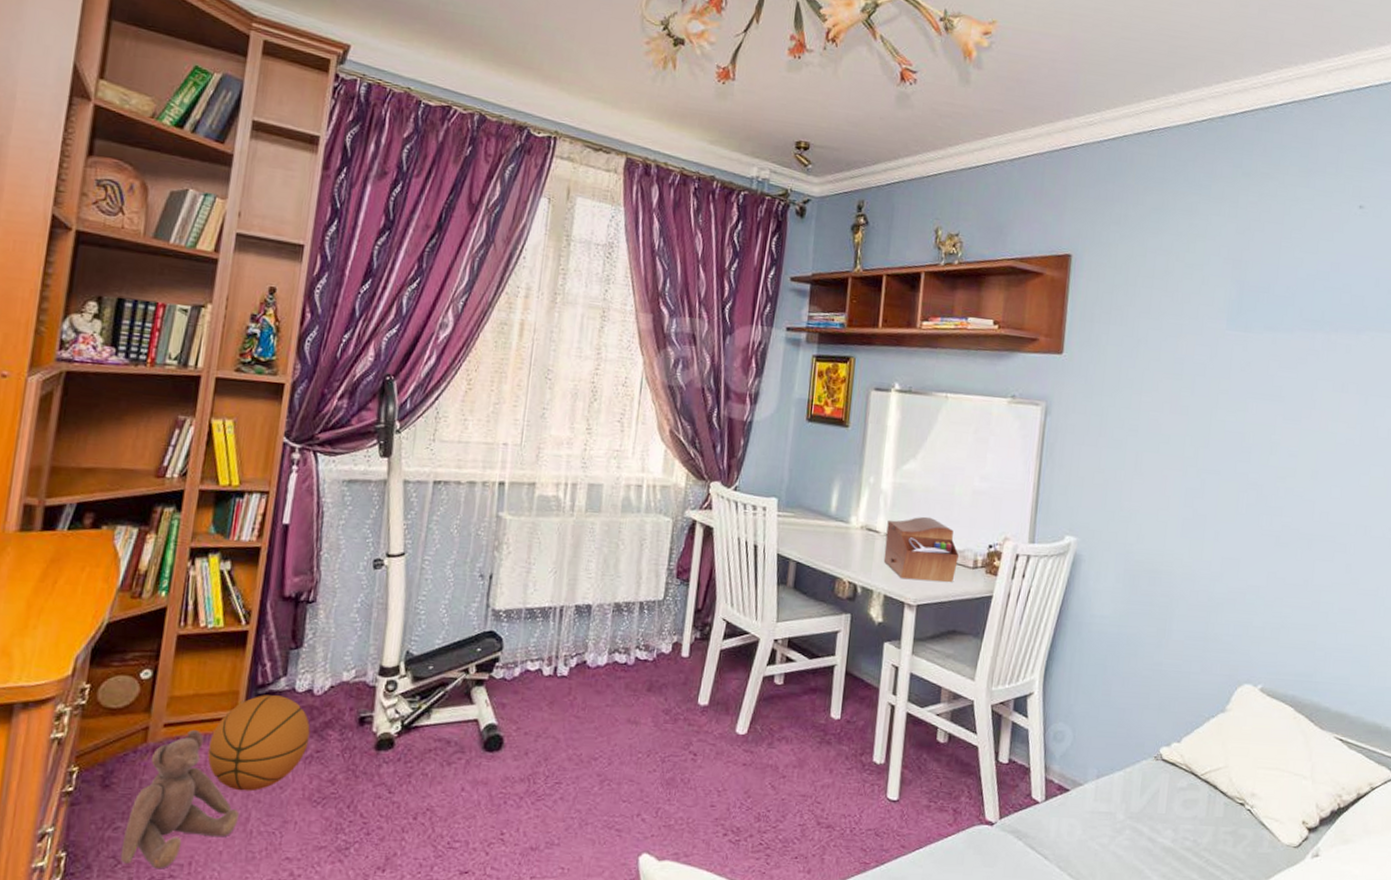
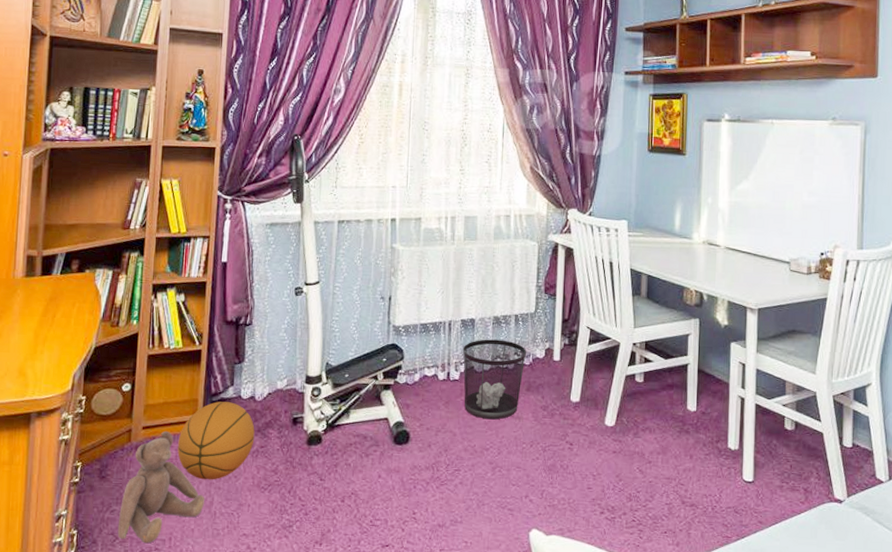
waste bin: none [571,629,650,724] -> present [462,339,526,420]
sewing box: present [883,516,959,583] -> none [725,230,793,288]

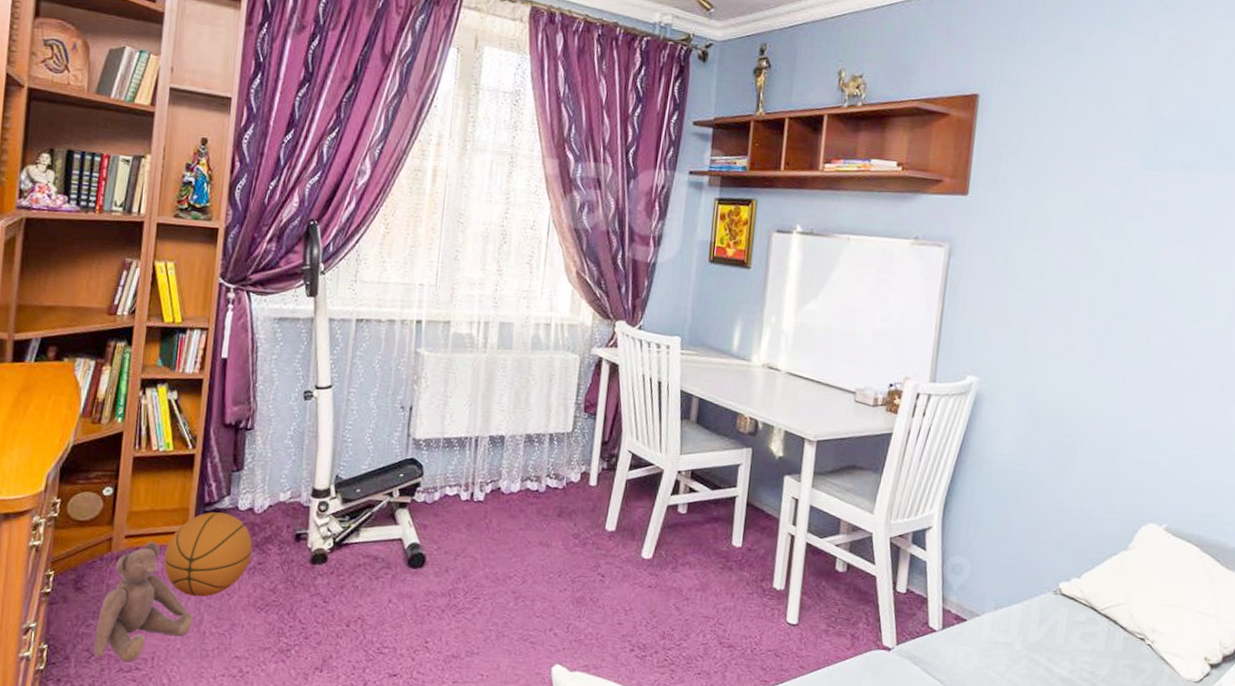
waste bin: present [462,339,526,420] -> none [487,458,560,546]

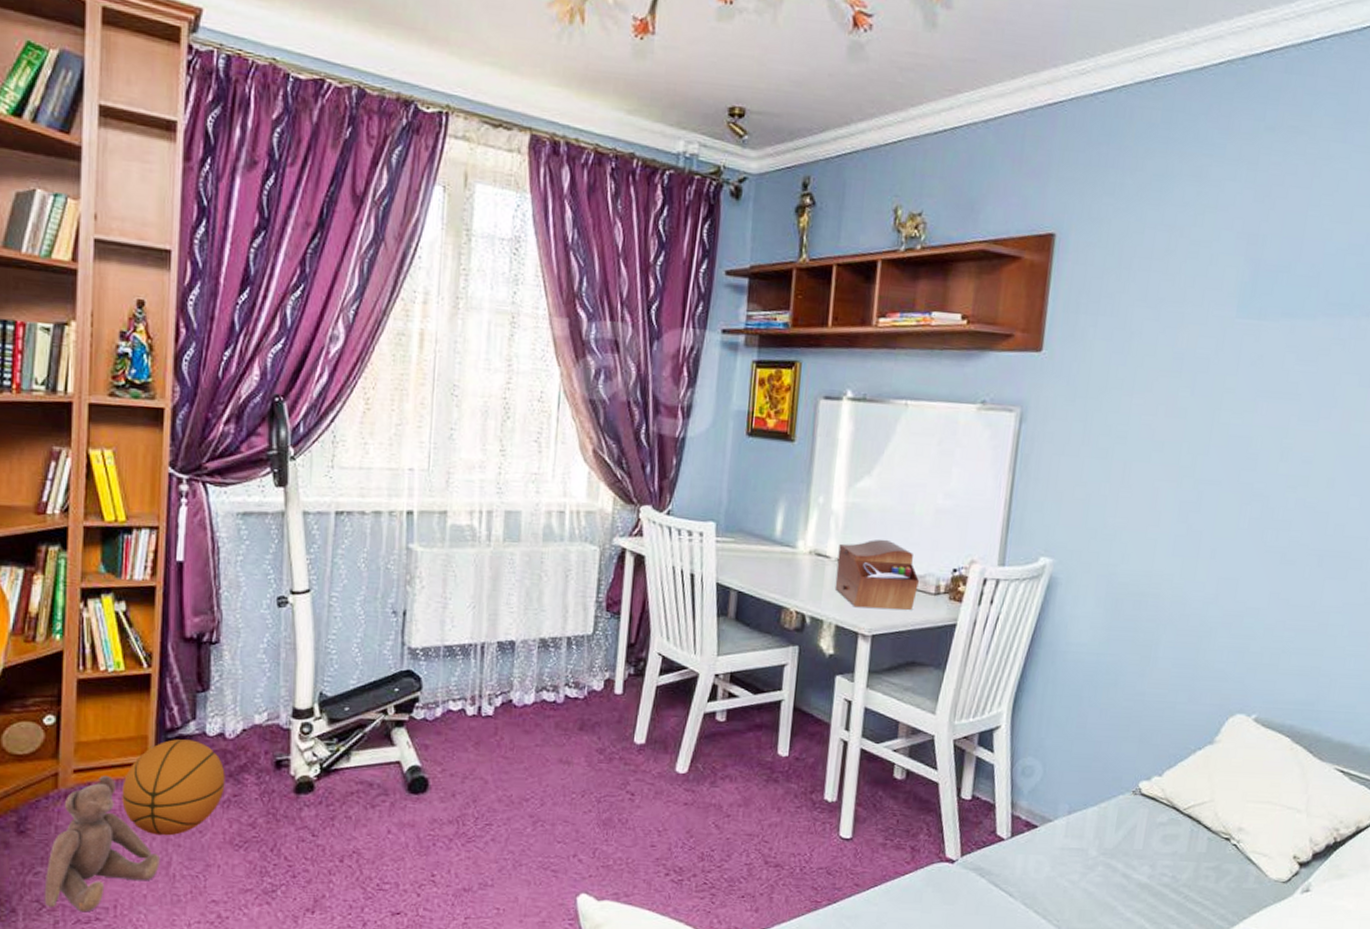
sewing box: none [784,355,859,420] -> present [834,539,919,611]

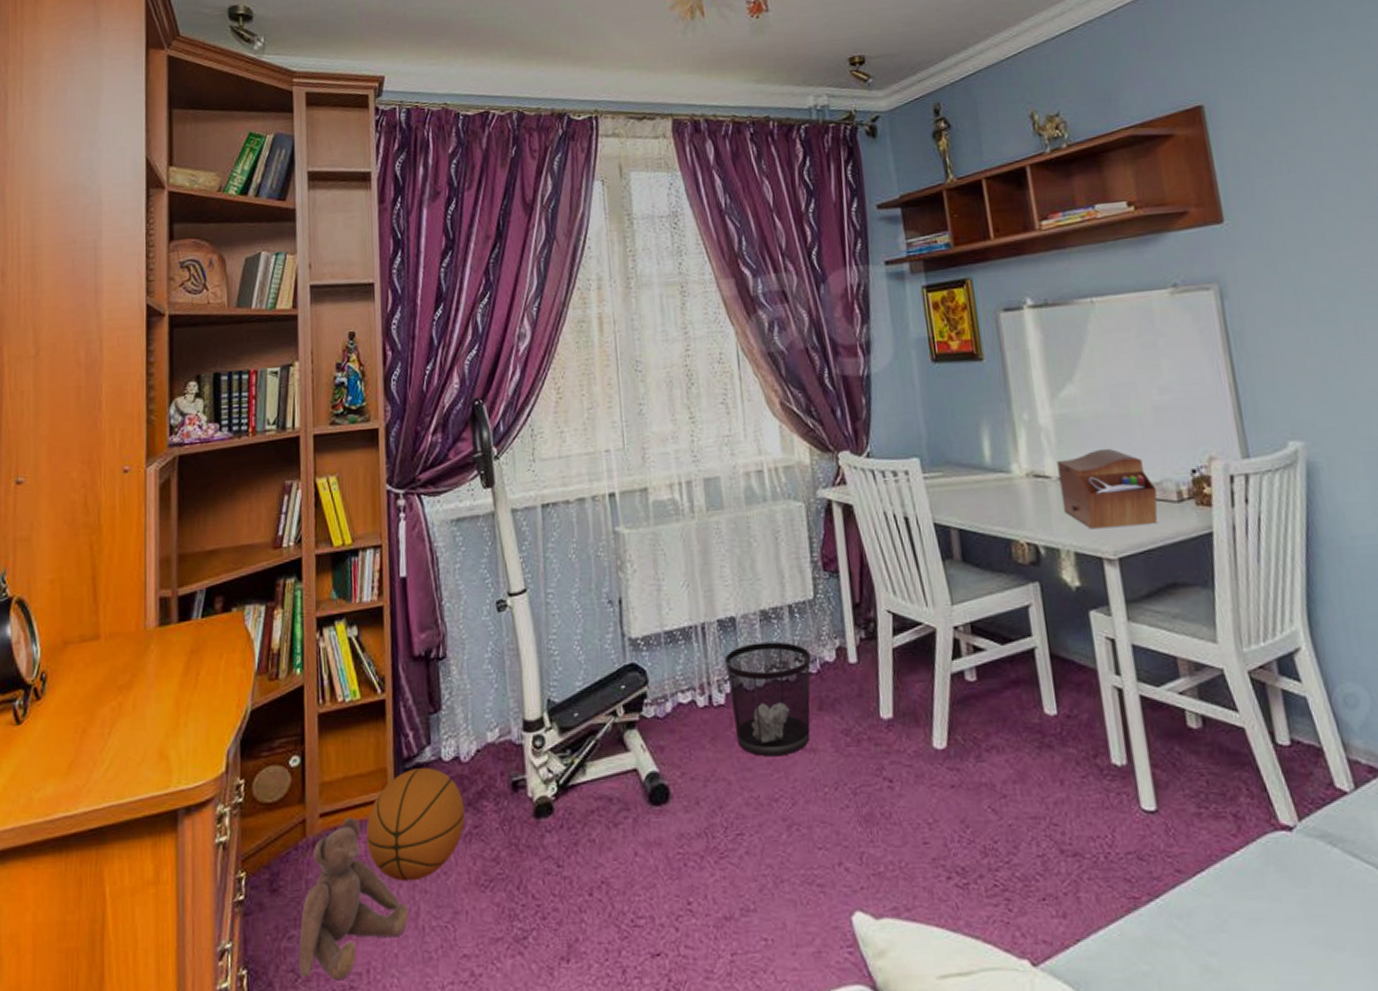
waste bin: none [498,666,580,765] -> present [724,641,811,757]

